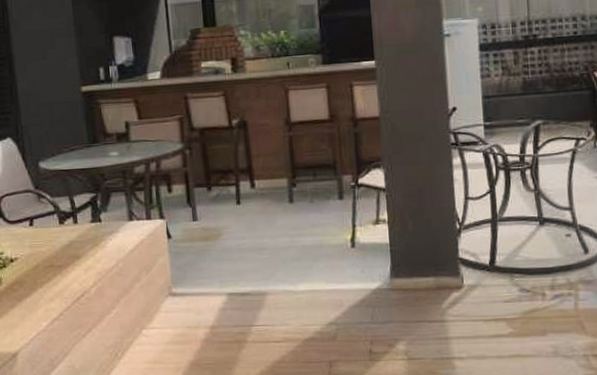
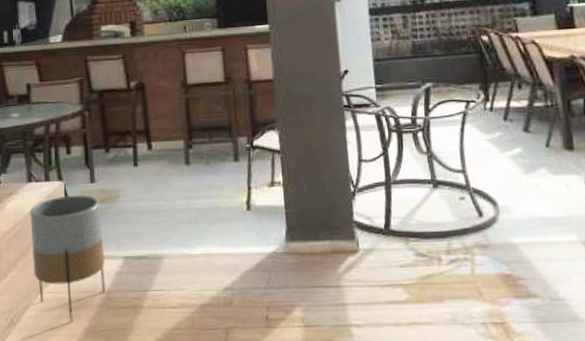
planter: none [131,233,210,356] -> present [29,195,106,322]

